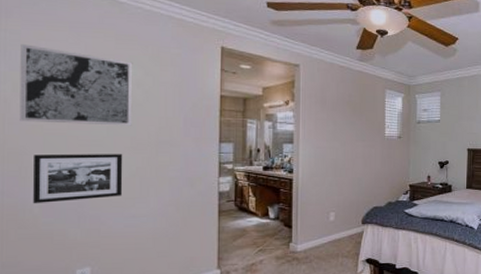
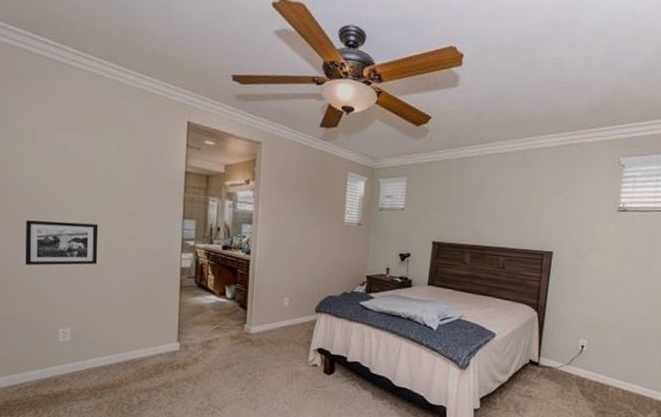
wall art: present [19,44,133,126] -> none [15,115,108,198]

